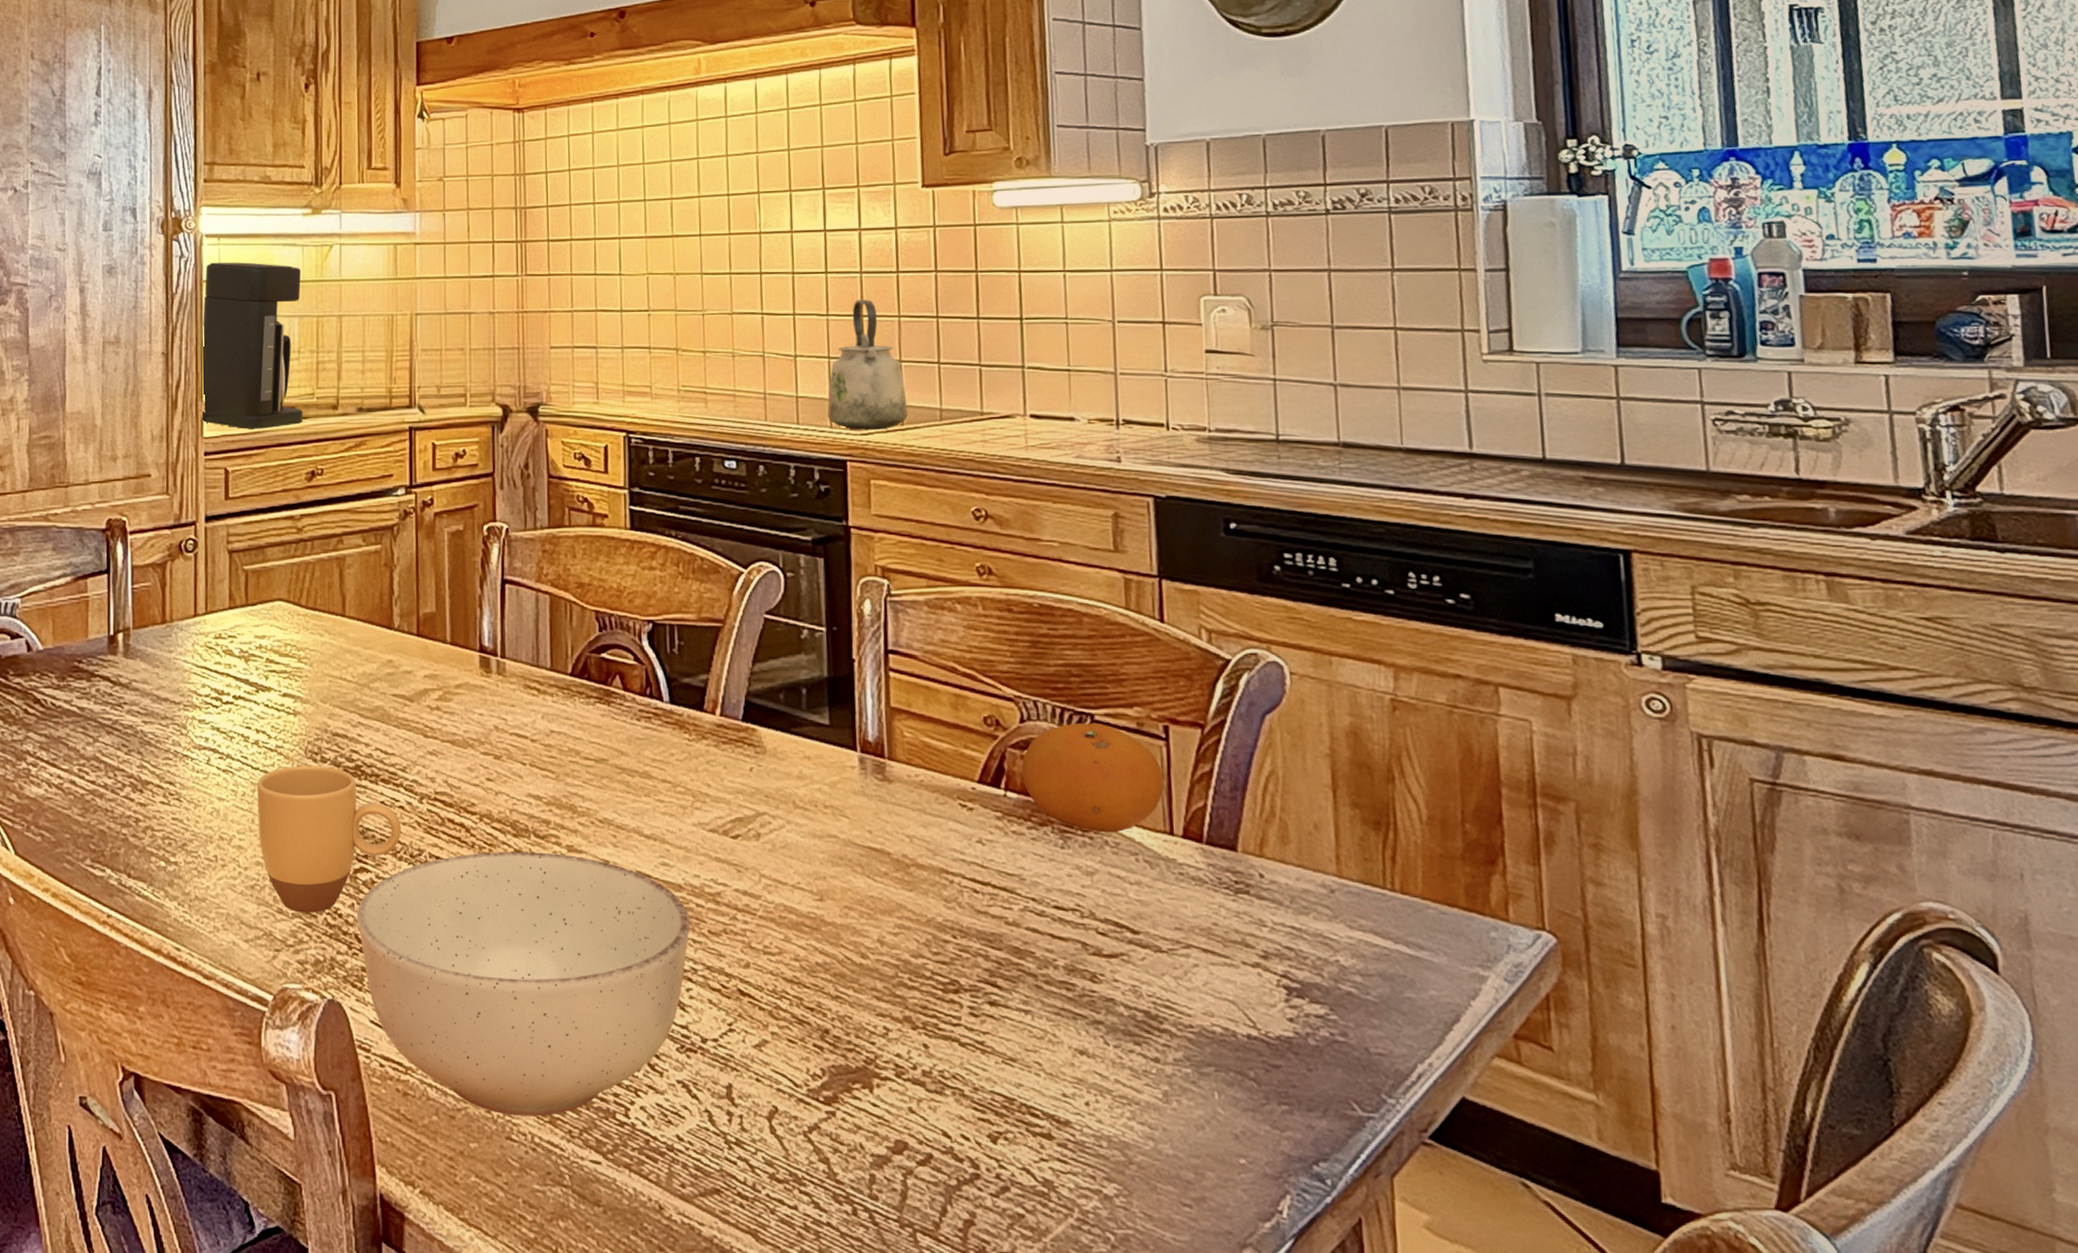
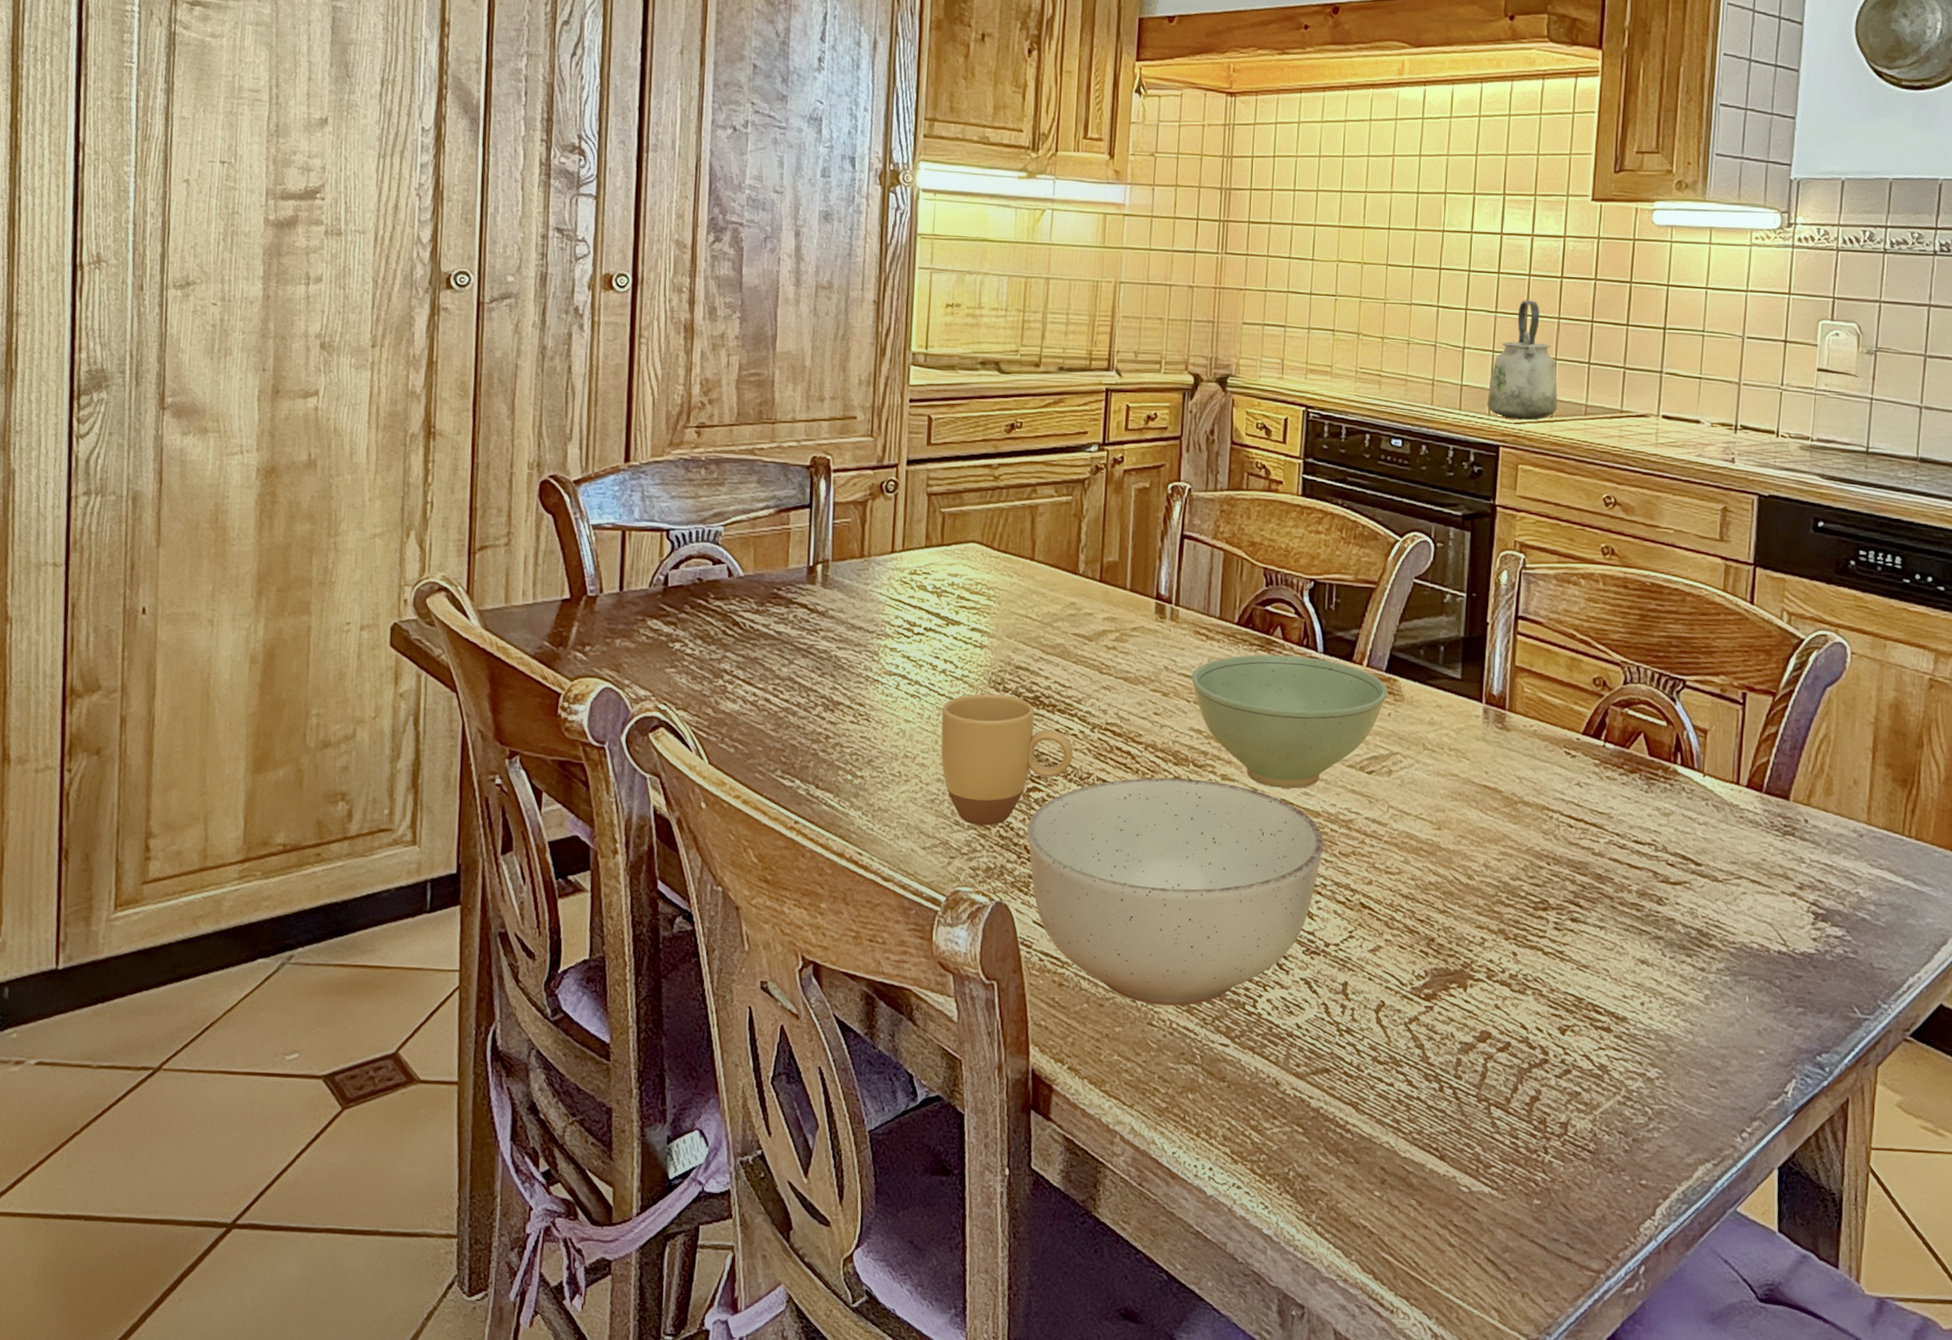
coffee maker: present [200,262,303,429] -> none [907,216,1014,381]
bowl: none [525,707,748,859] -> present [1191,654,1388,789]
fruit: present [1022,722,1164,833] -> none [1620,686,1737,781]

